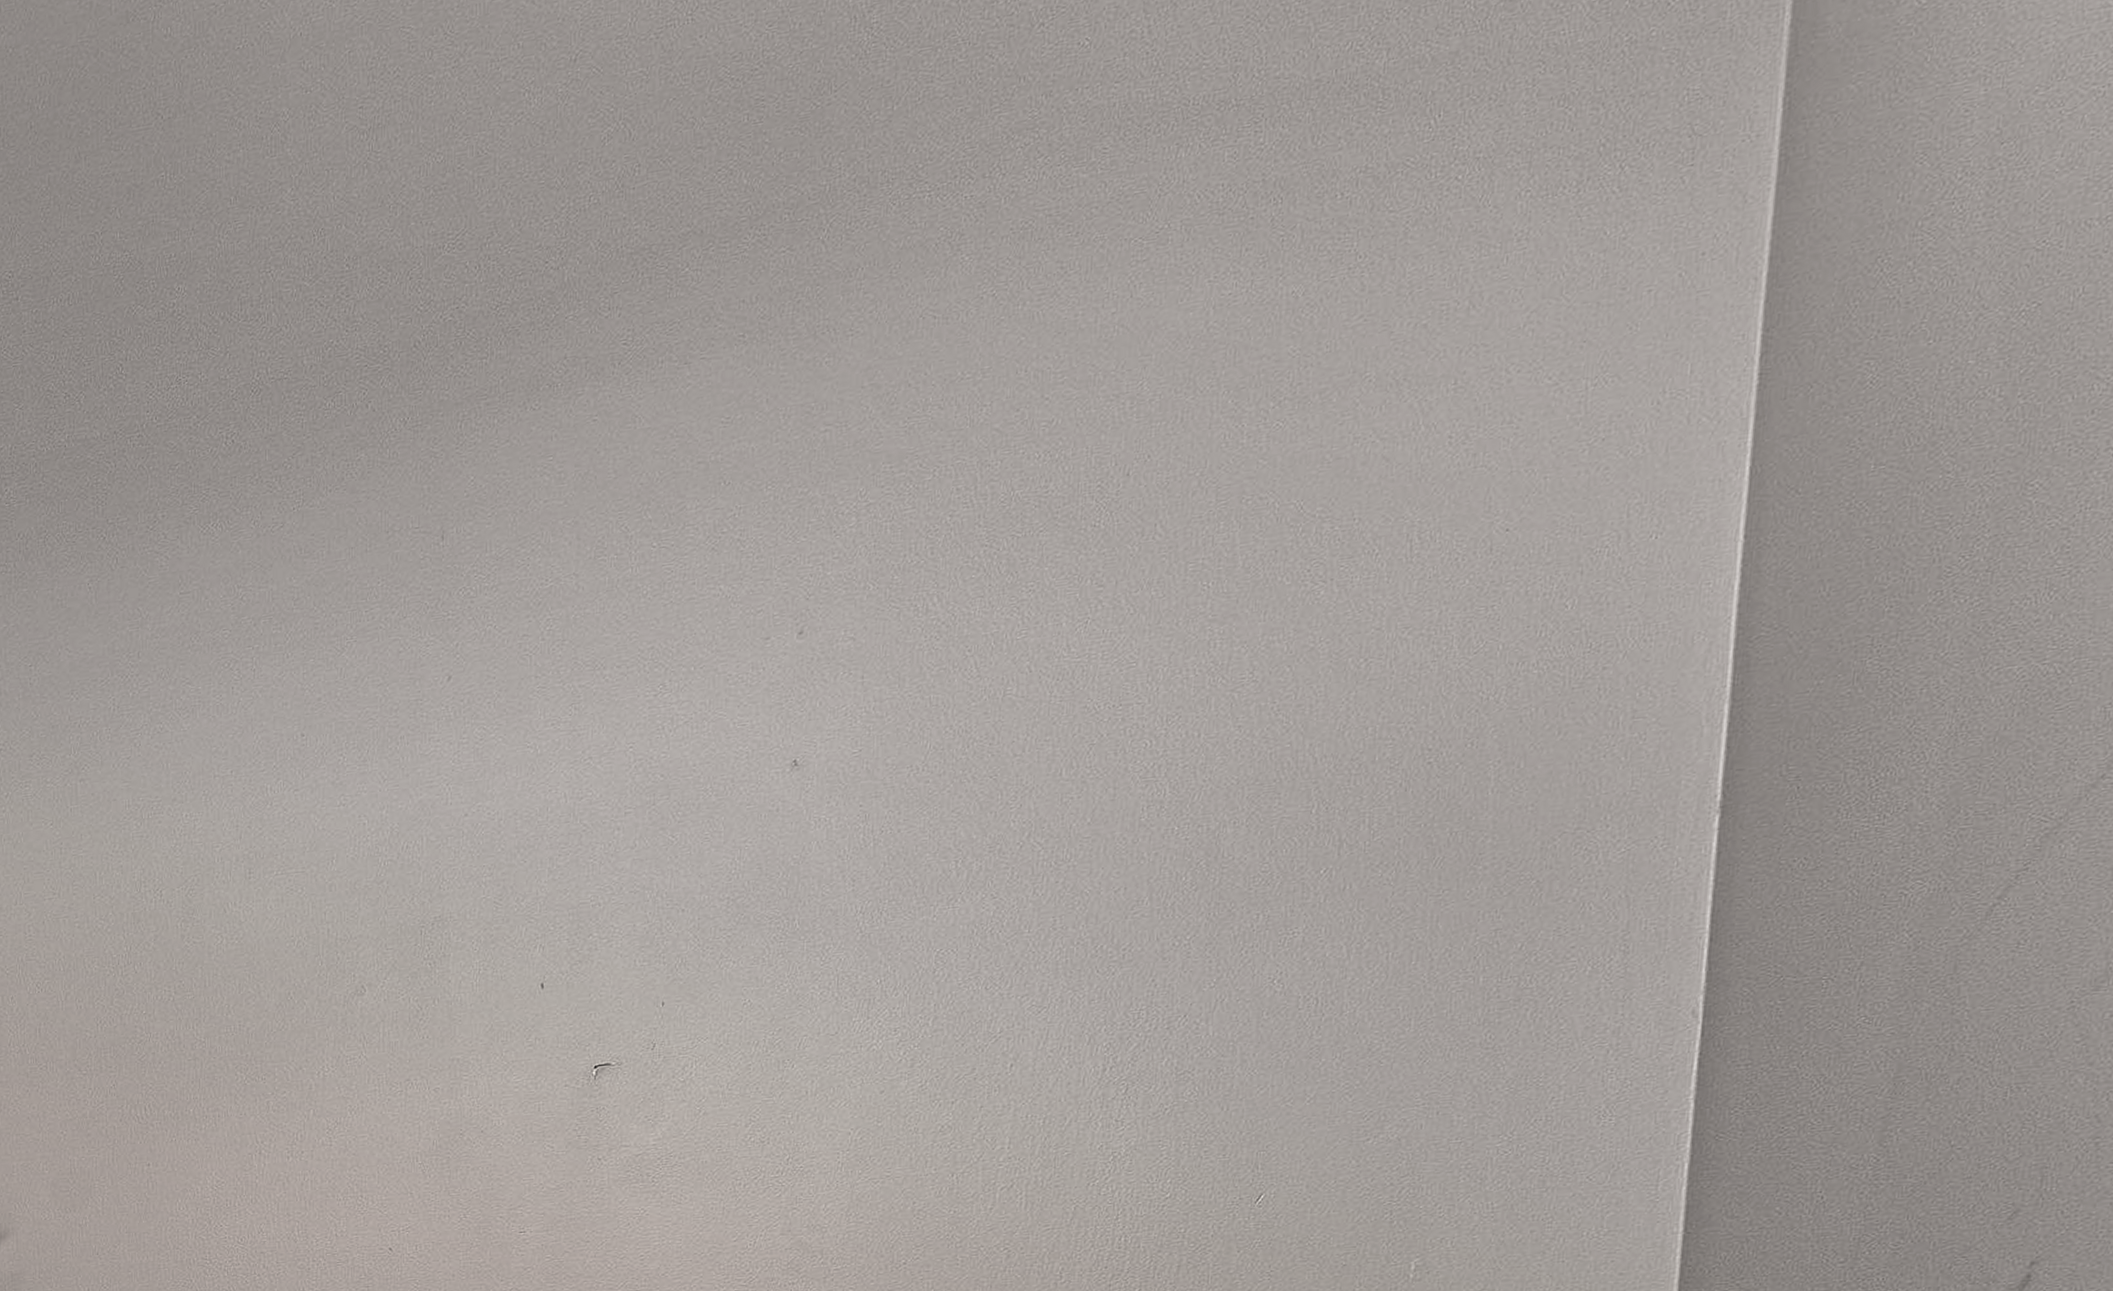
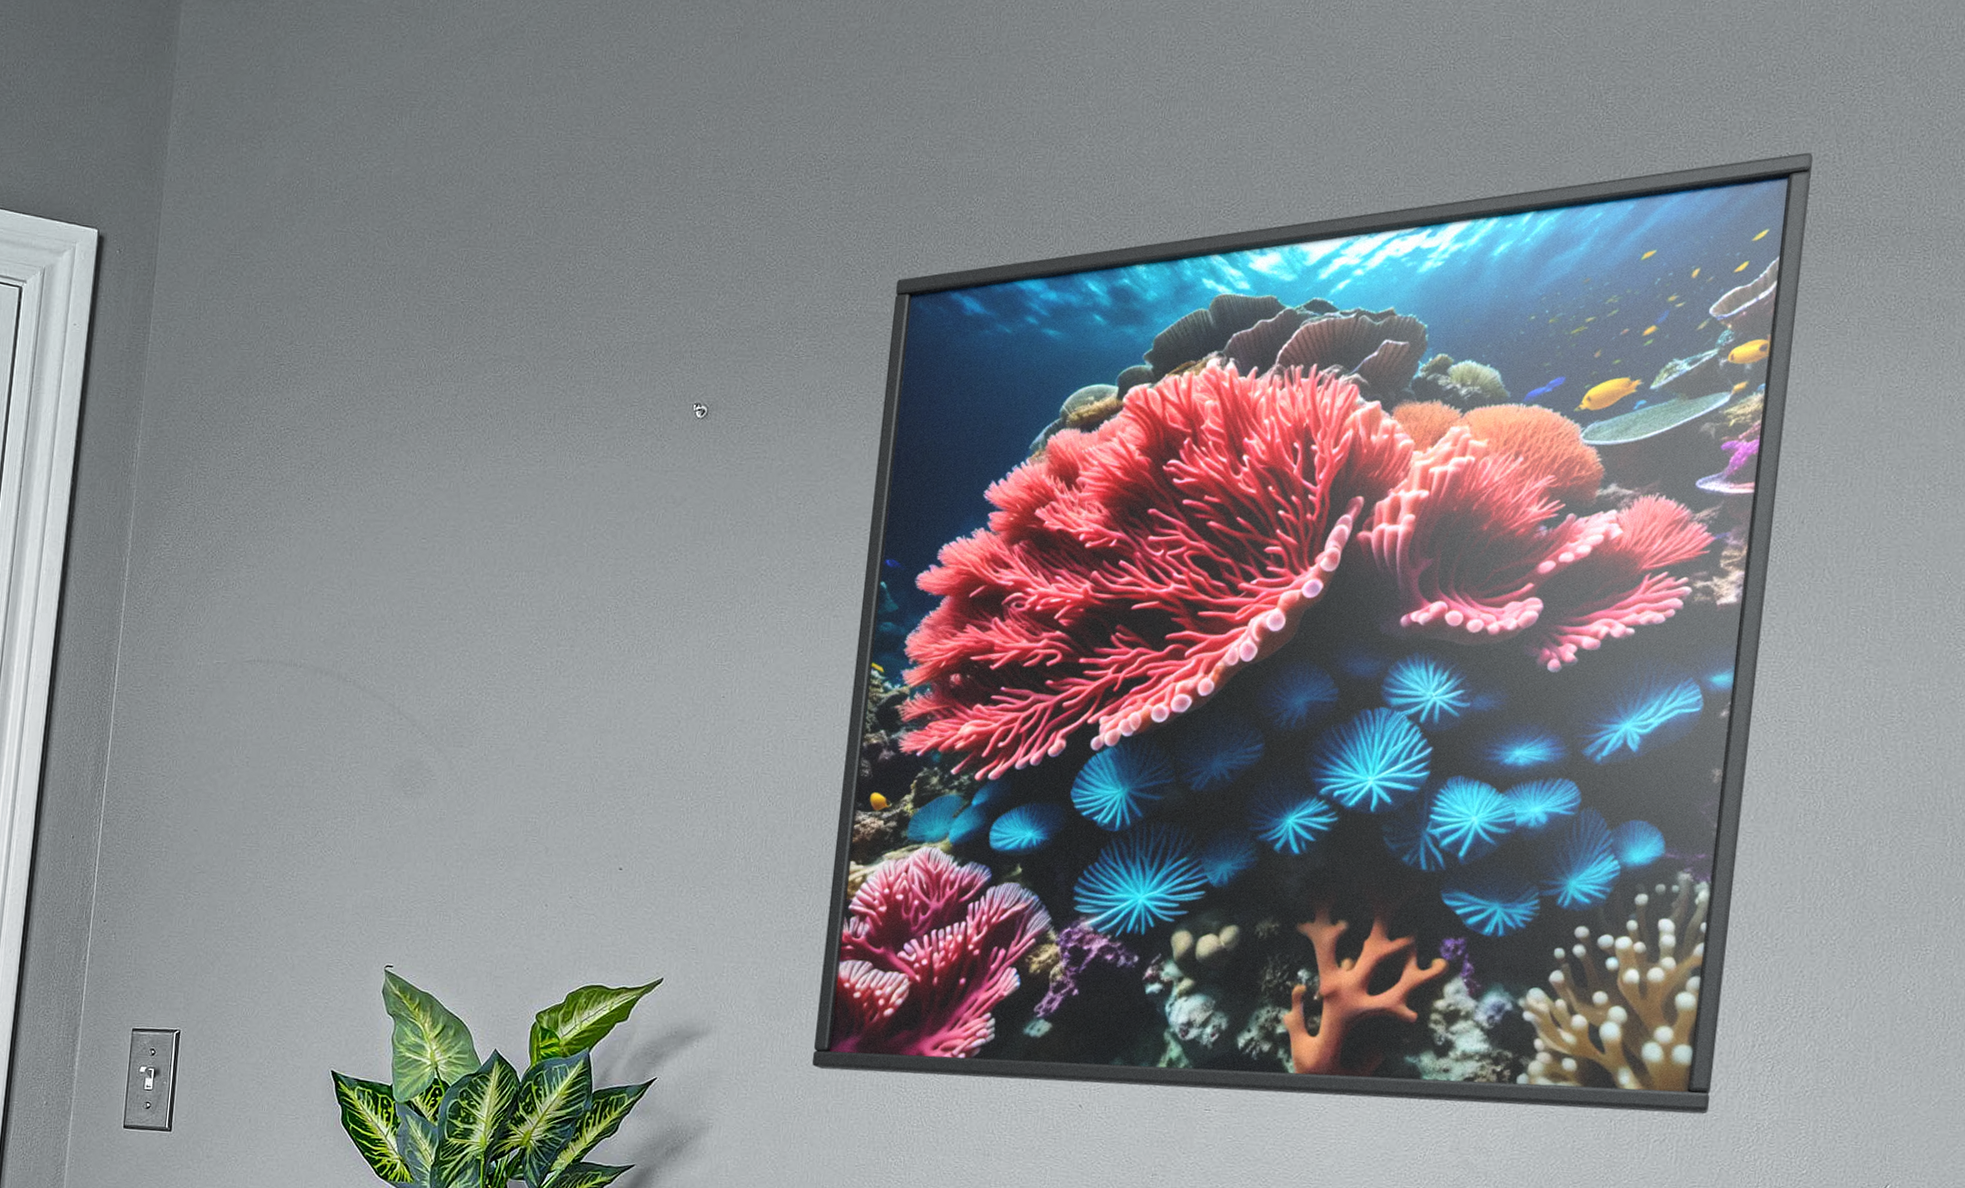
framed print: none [103,32,1117,1254] -> present [812,152,1813,1115]

